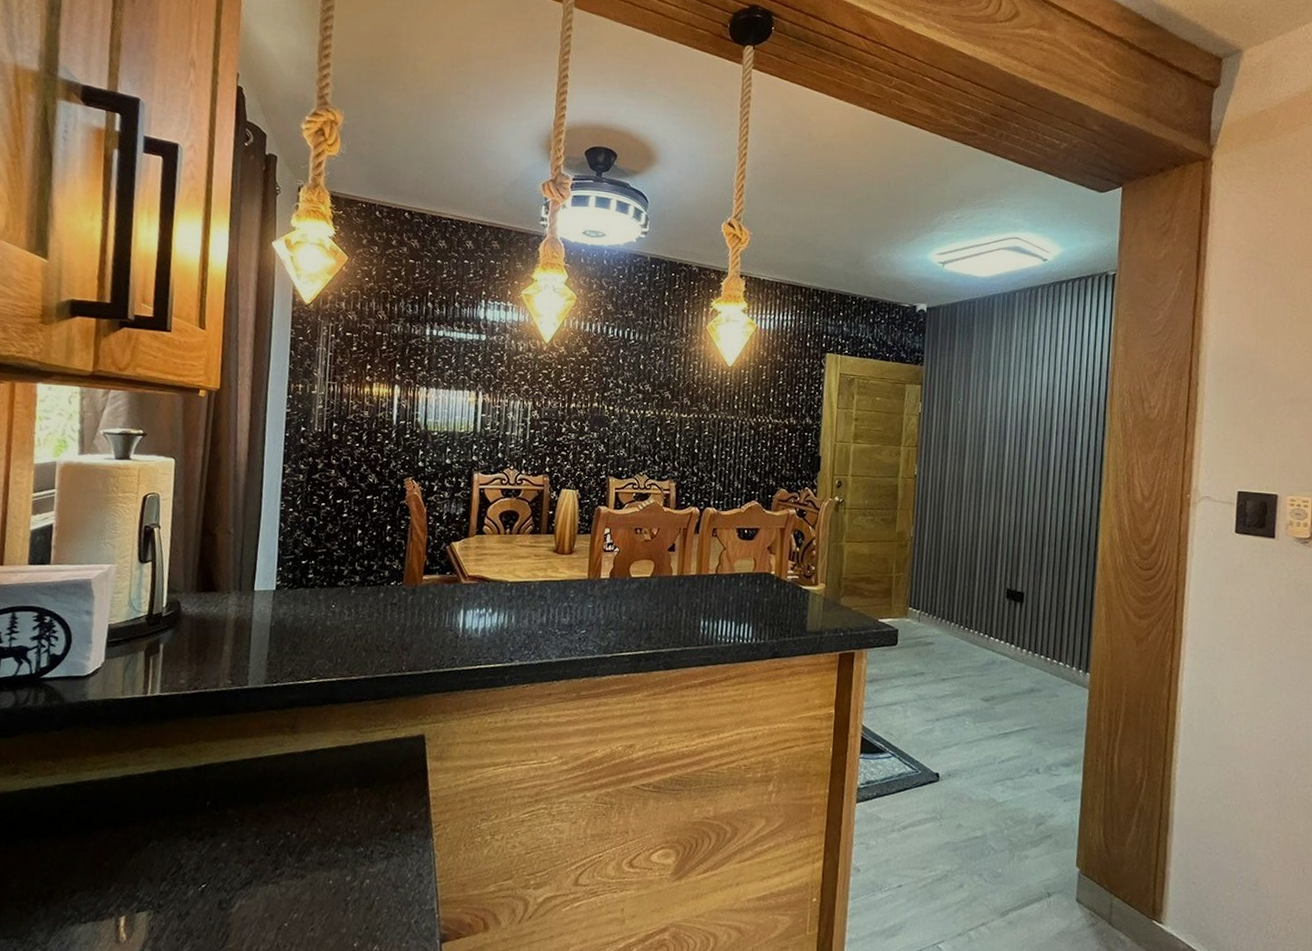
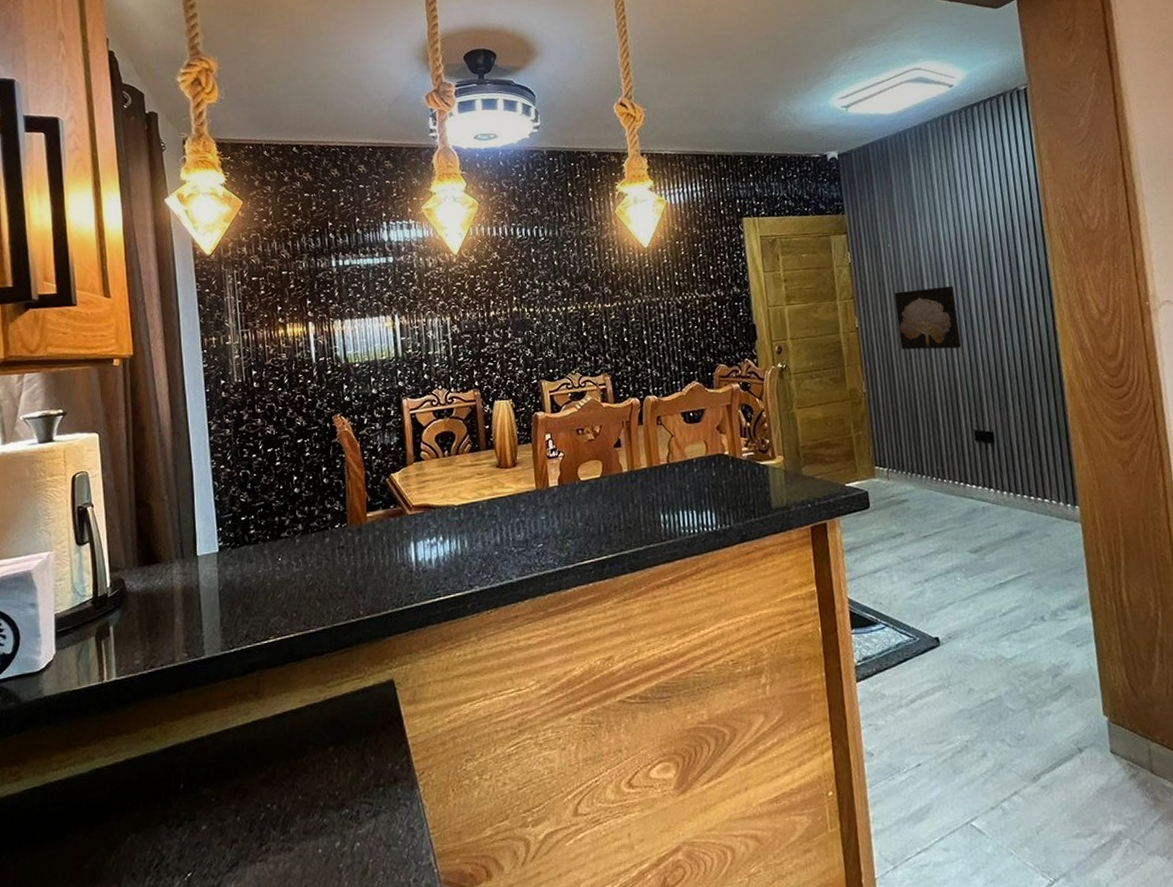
wall art: none [953,447,1012,510] -> present [894,285,962,350]

